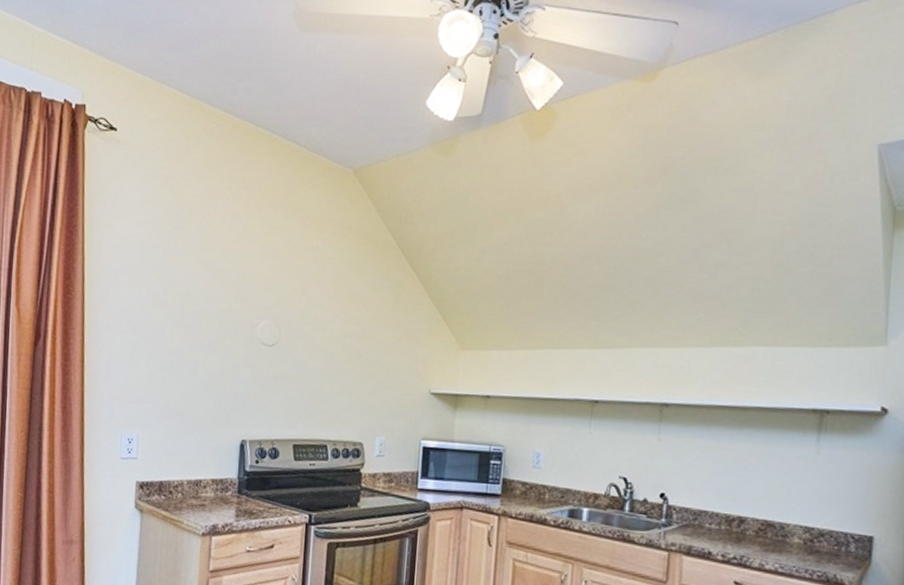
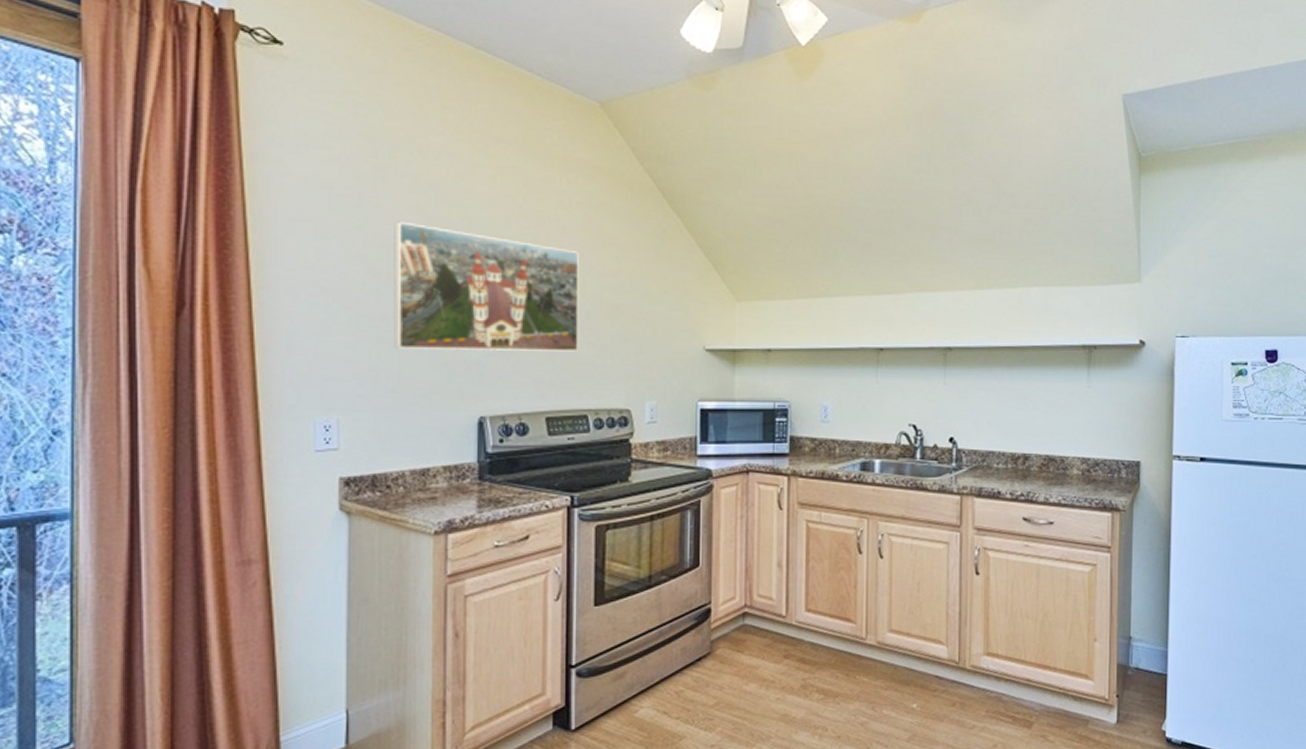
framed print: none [181,273,328,389] -> present [393,221,579,352]

